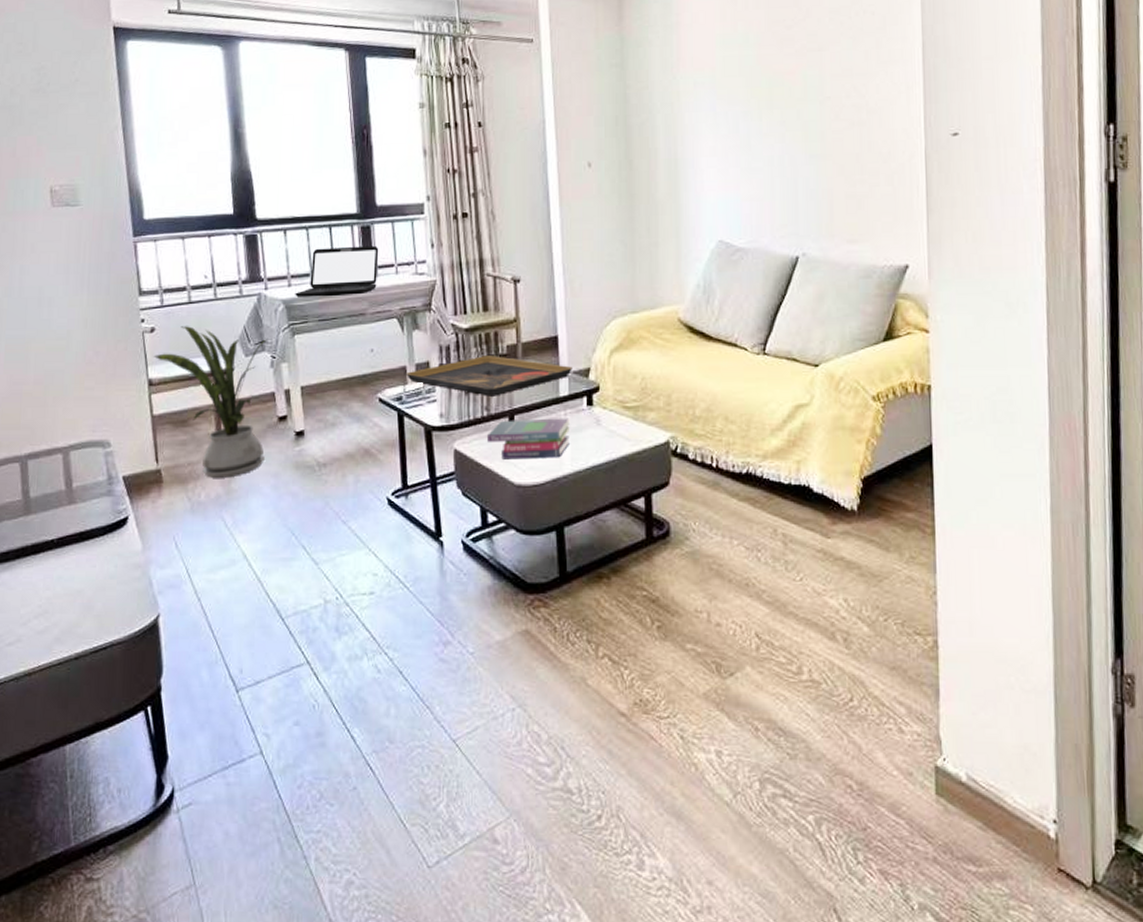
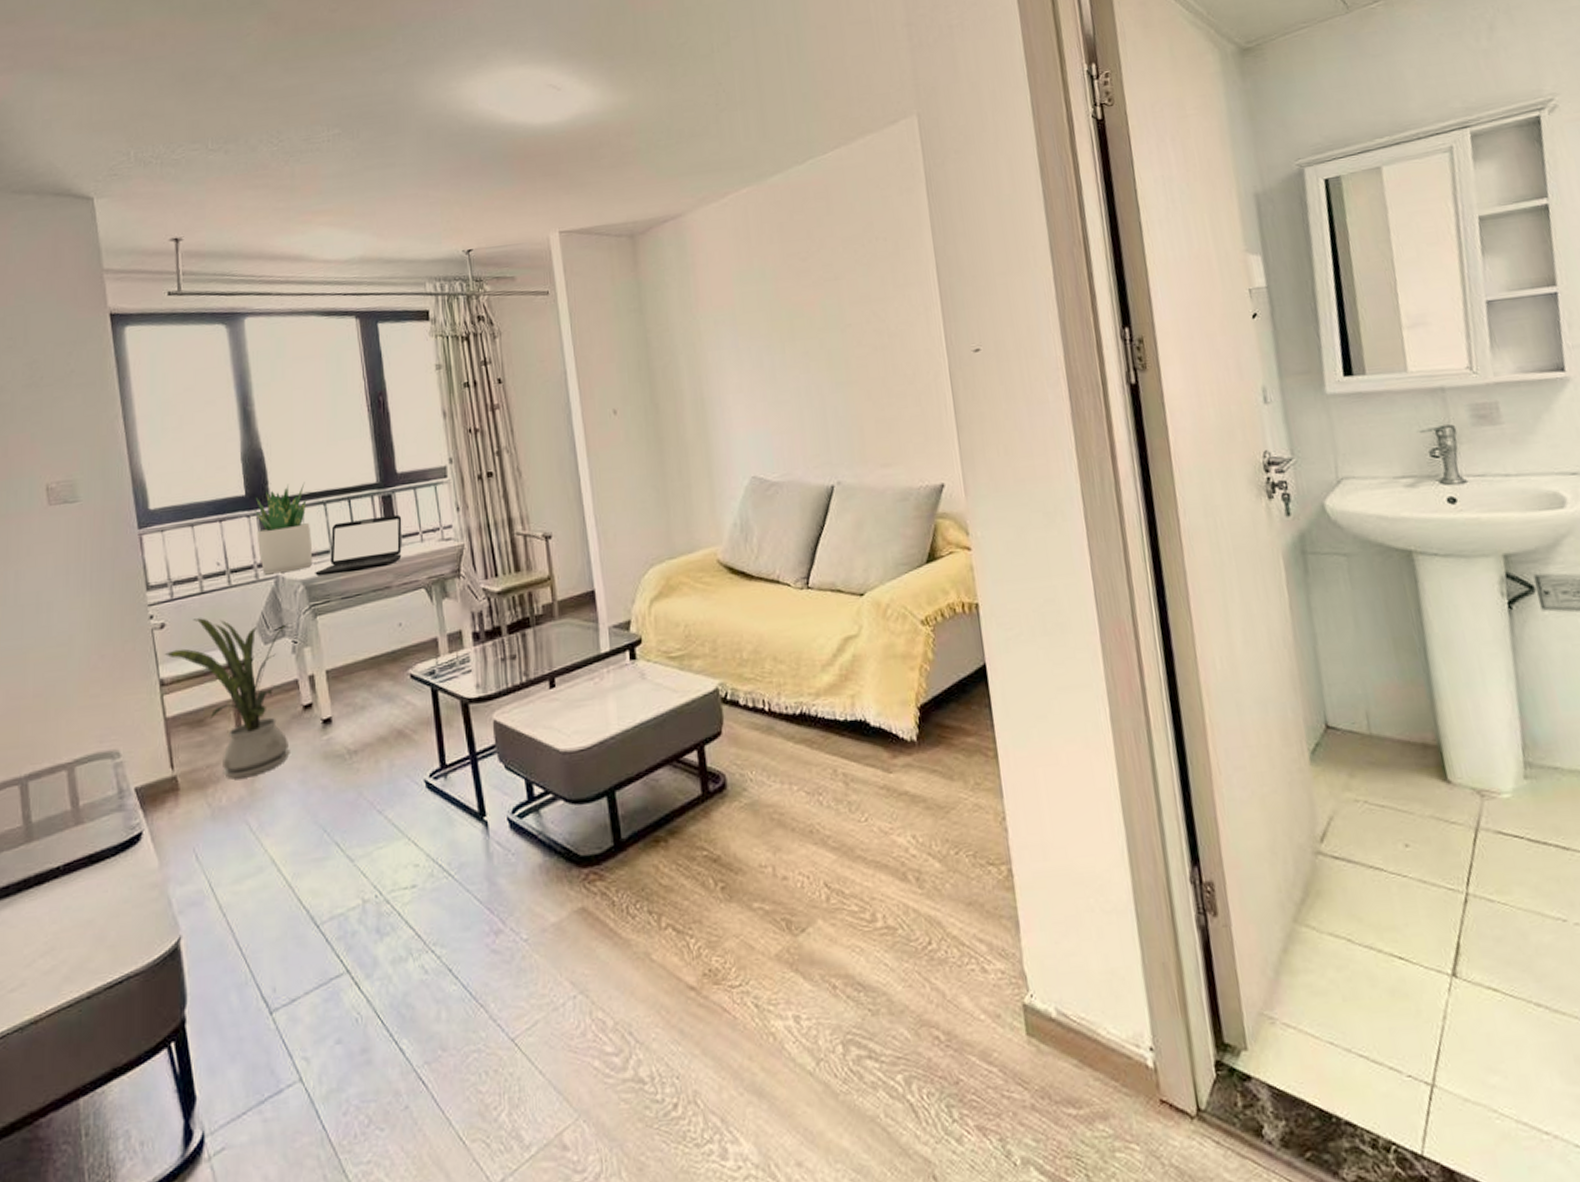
planter: none [240,206,293,291] -> present [253,482,312,575]
decorative tray: present [405,356,572,396] -> none [437,617,612,661]
books: present [486,418,570,460] -> none [527,675,615,726]

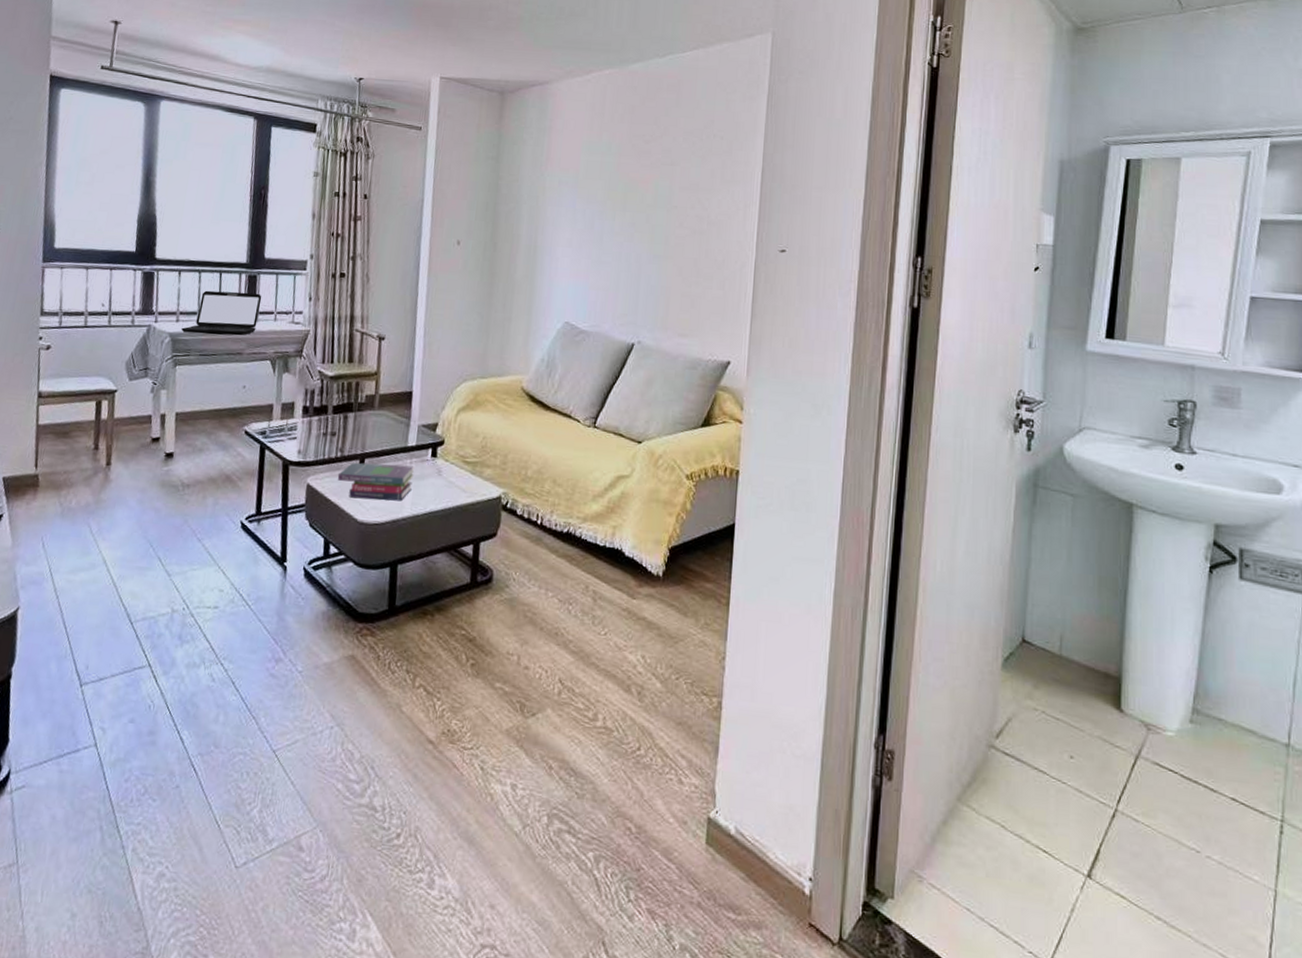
house plant: present [164,618,290,779] -> none [46,347,152,489]
planter: present [253,482,312,575] -> none [138,249,187,324]
books: none [527,675,615,726] -> present [337,462,414,501]

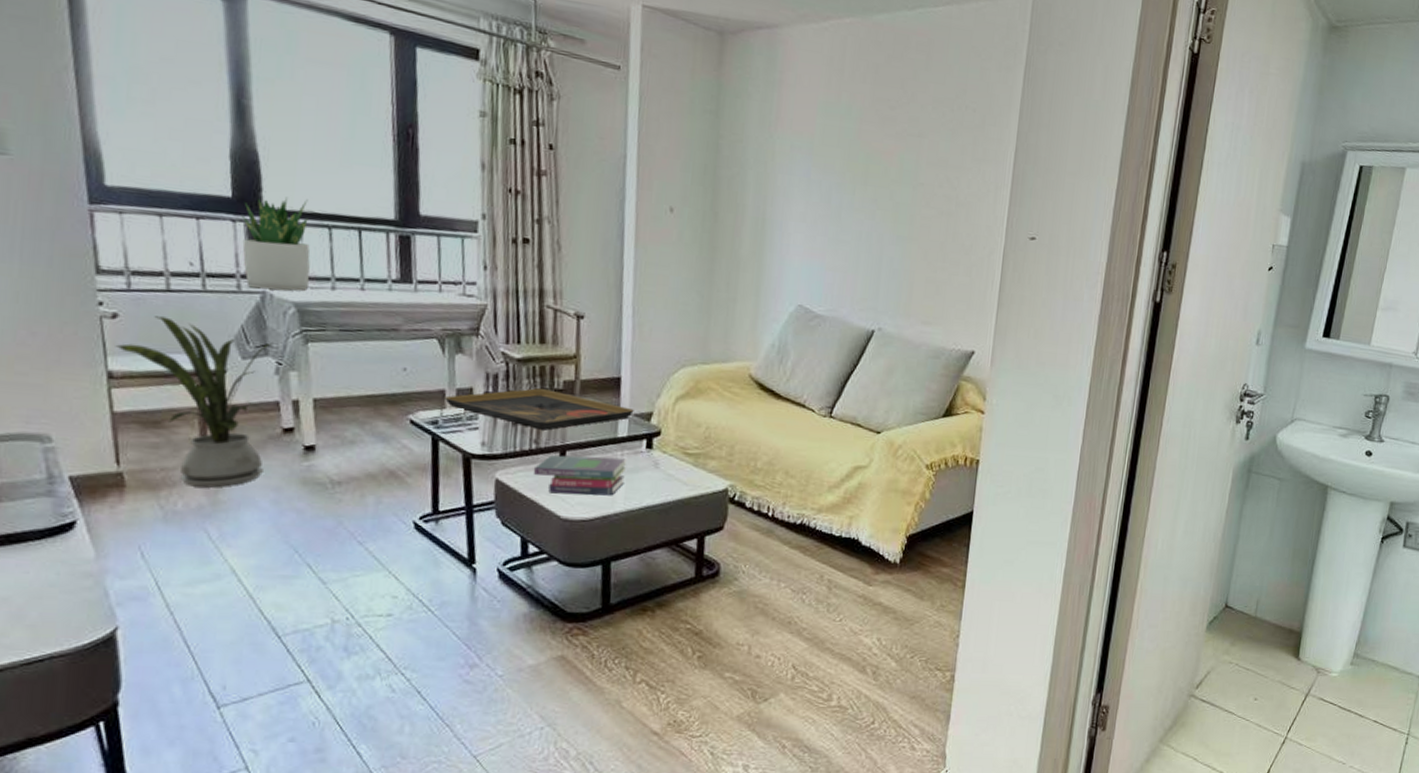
house plant: none [46,347,152,489] -> present [115,316,273,488]
planter: none [138,249,187,324] -> present [241,196,311,291]
laptop: present [181,290,262,336] -> none [310,251,420,308]
decorative tray: none [271,402,422,440] -> present [443,388,634,431]

